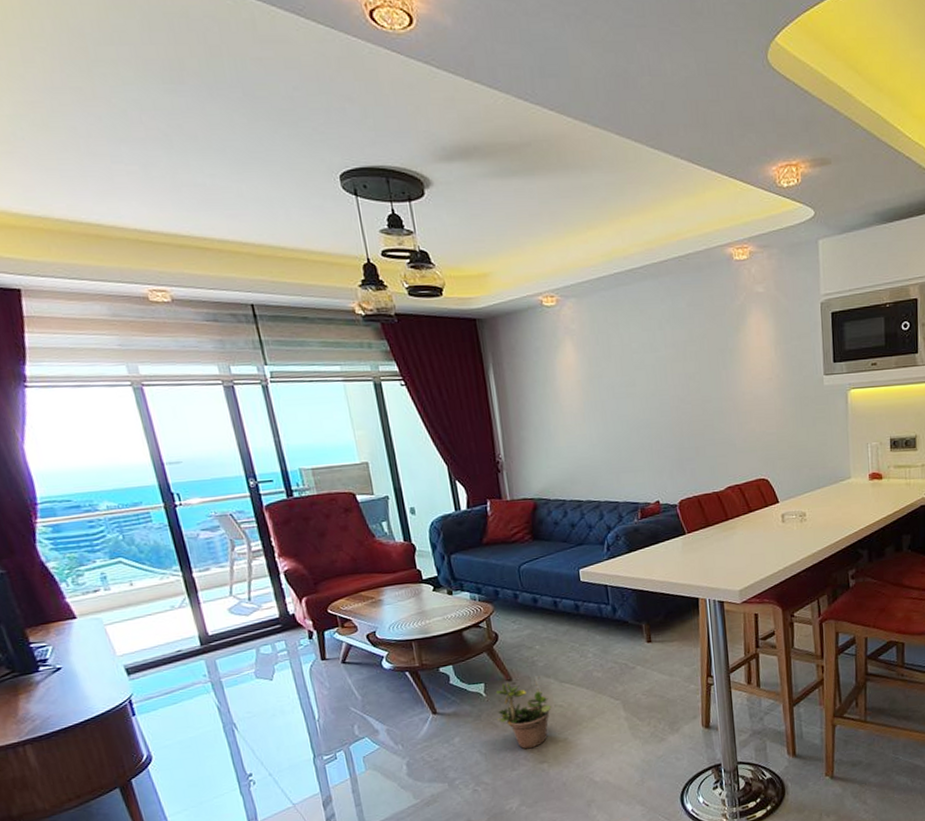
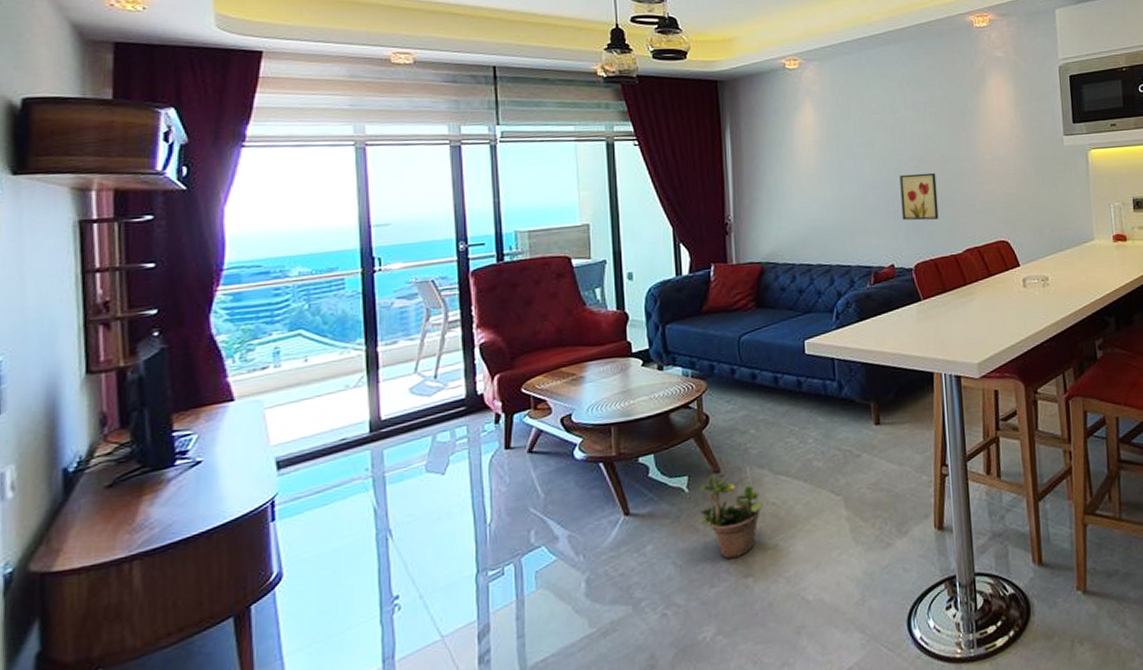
wall art: none [662,412,701,459] -> present [899,172,939,221]

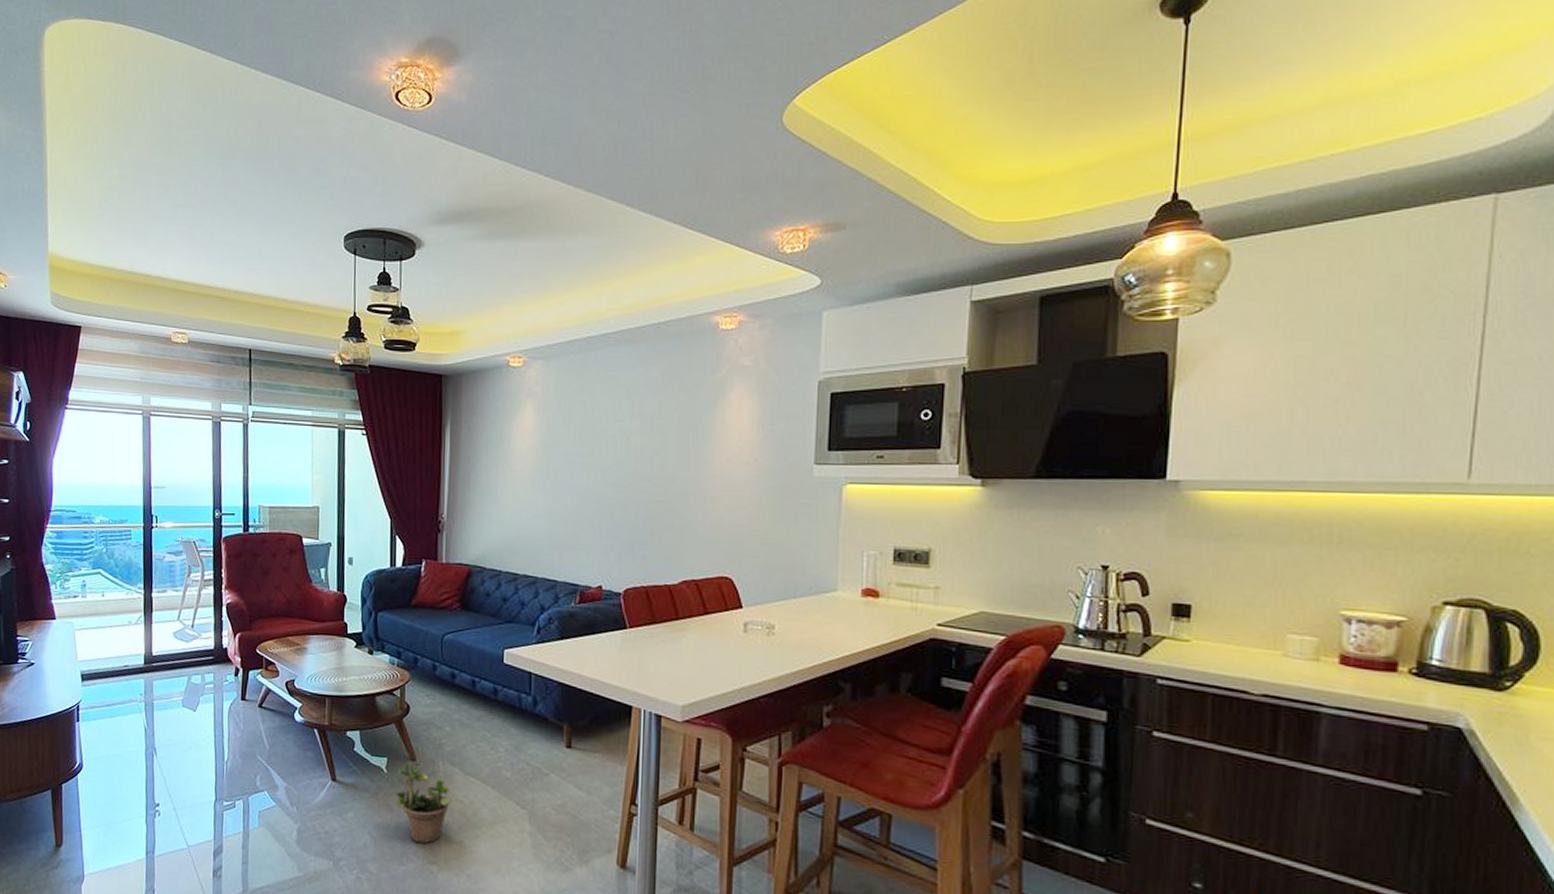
wall art: present [899,172,939,221] -> none [615,490,657,544]

